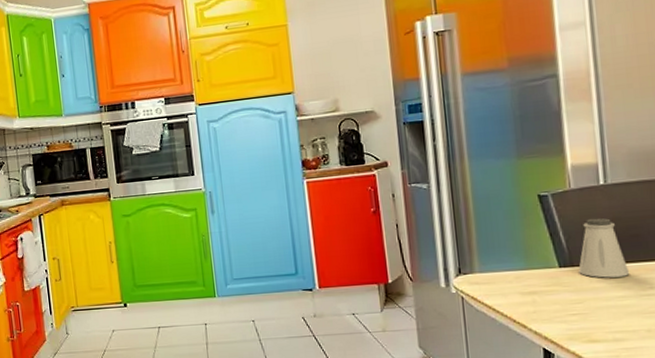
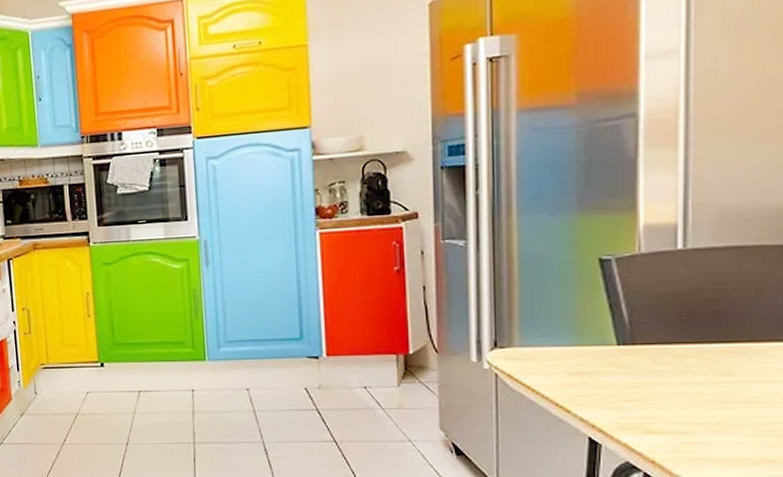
saltshaker: present [578,218,630,278] -> none [641,288,704,360]

